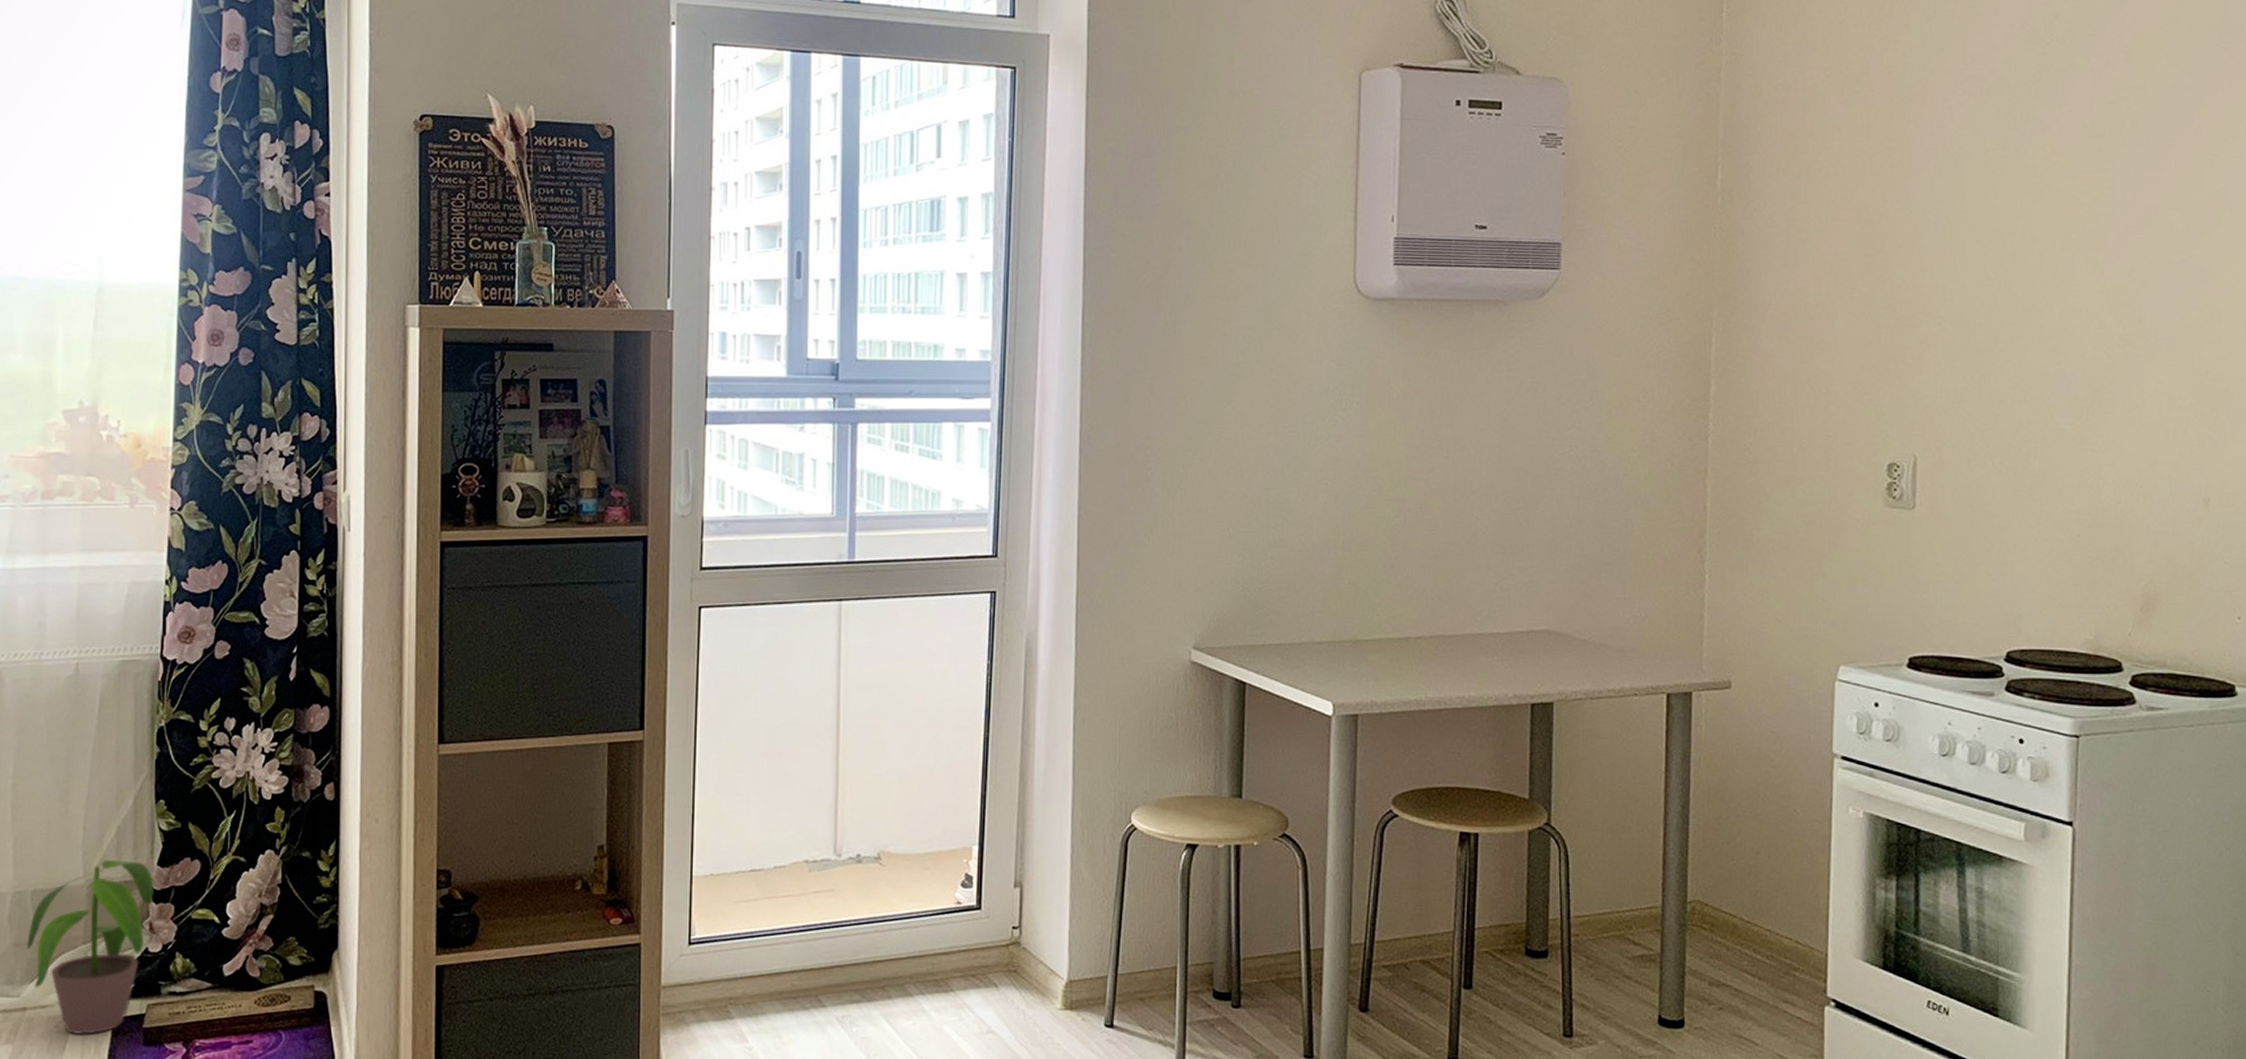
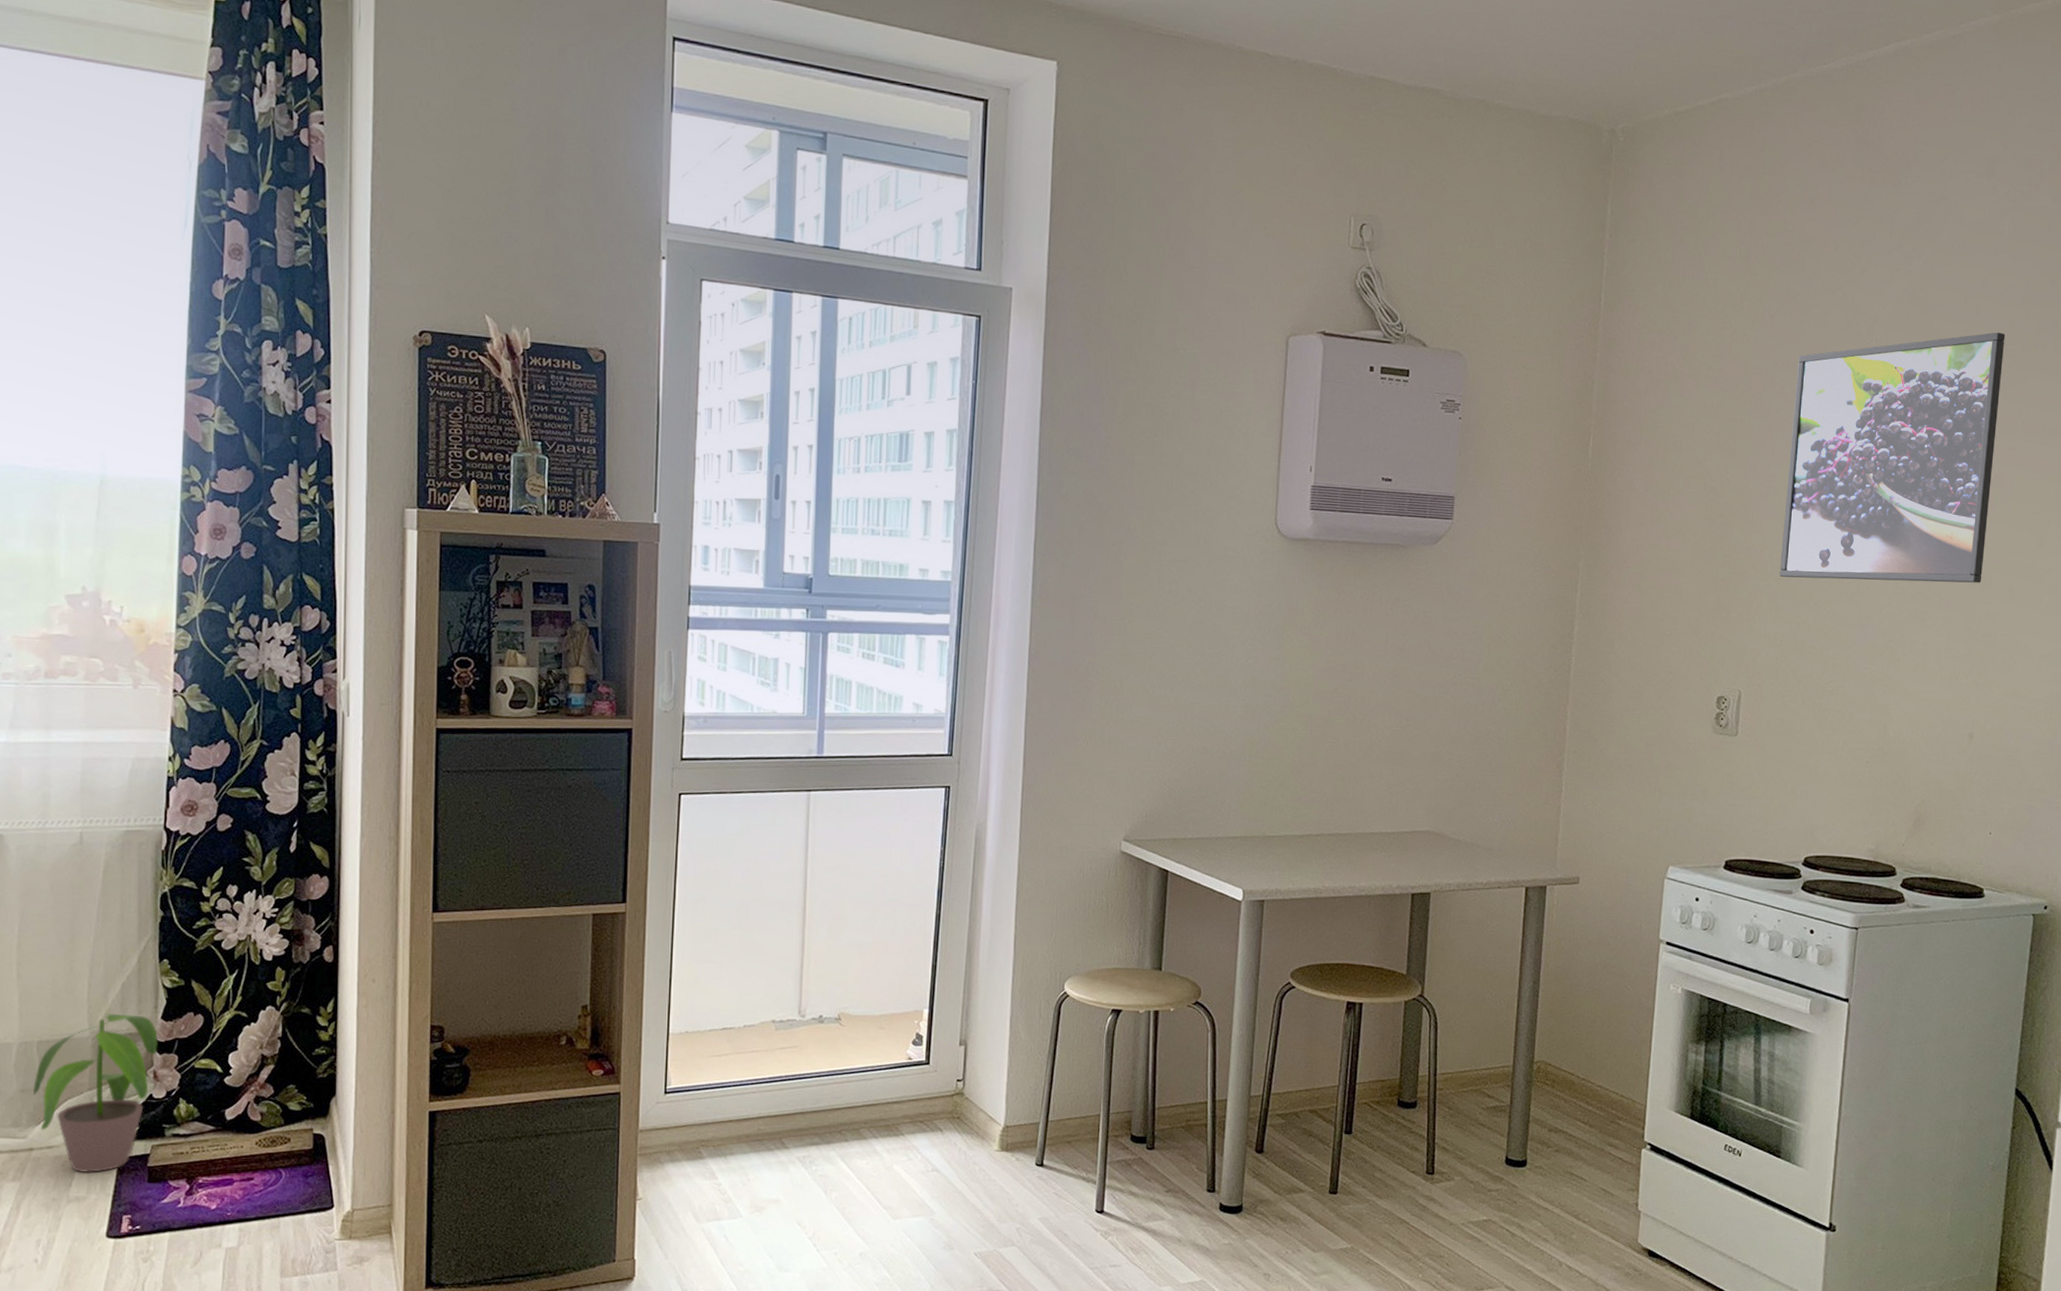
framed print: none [1956,22,2218,320] -> present [1780,332,2006,583]

